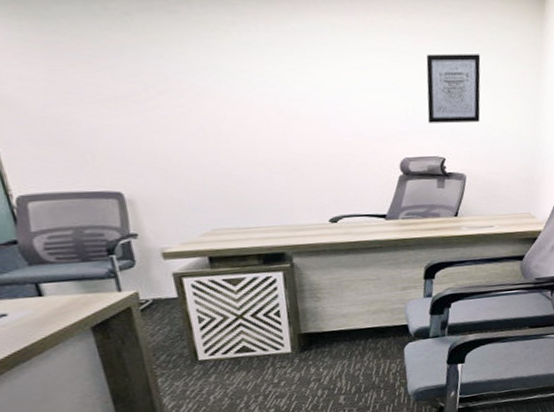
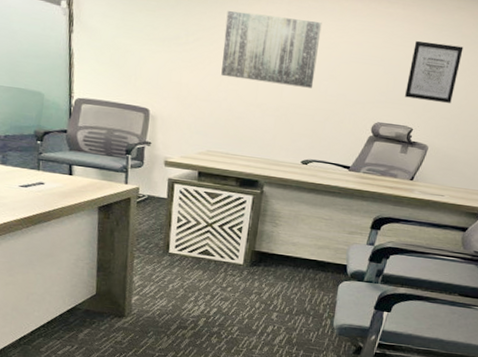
wall art: none [190,47,321,135] -> present [221,10,322,88]

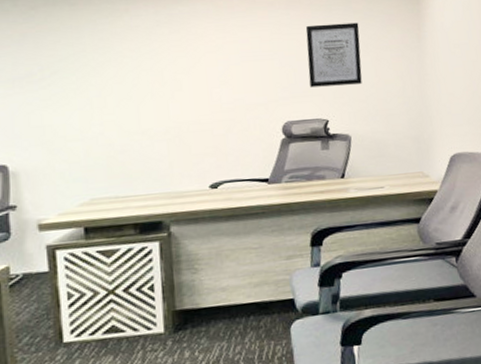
wall art: present [221,10,322,88] -> none [85,26,204,108]

